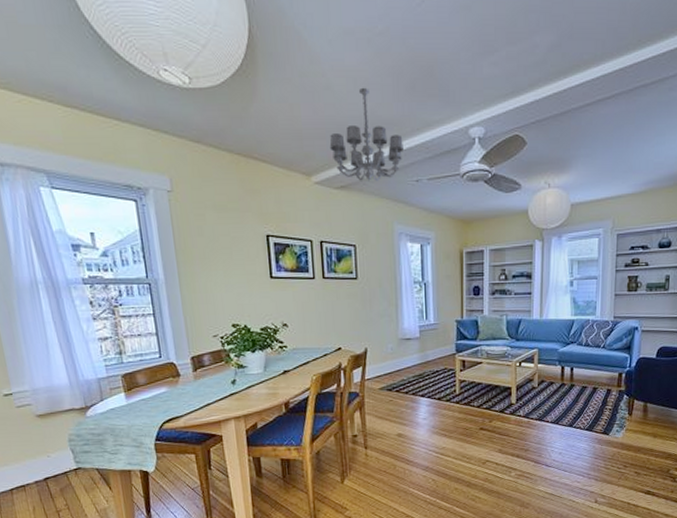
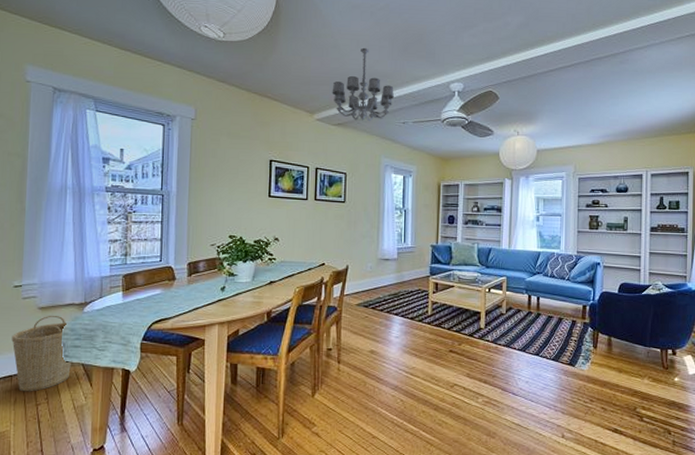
basket: none [14,421,86,500] -> present [11,315,72,392]

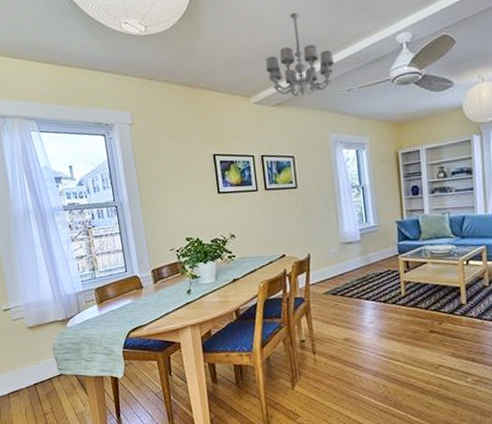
basket: present [11,315,72,392] -> none [11,332,67,404]

